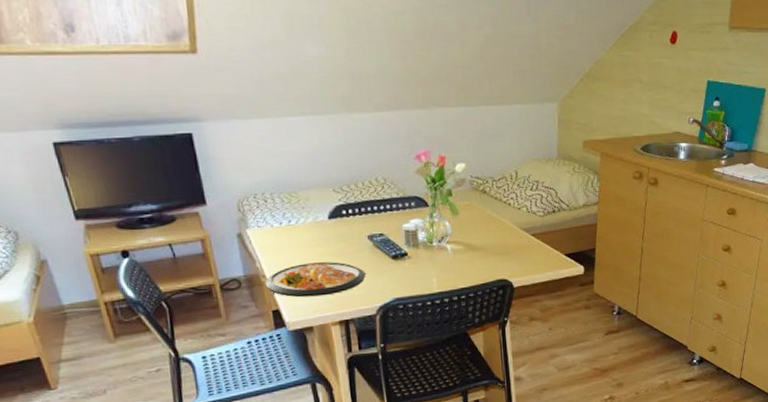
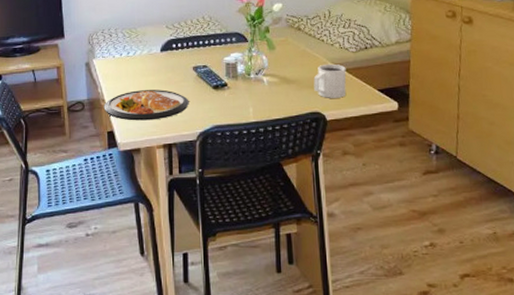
mug: none [500,228,534,265] -> present [313,63,347,98]

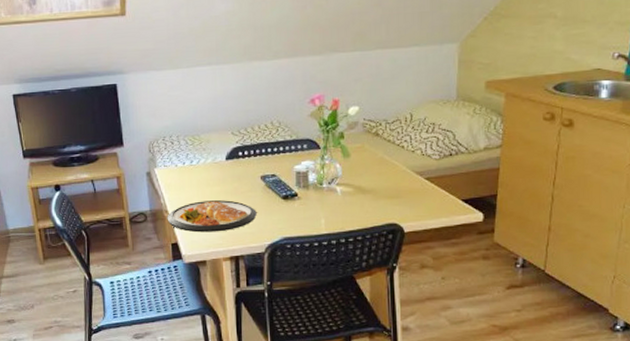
mug: present [313,63,347,98] -> none [391,172,428,209]

